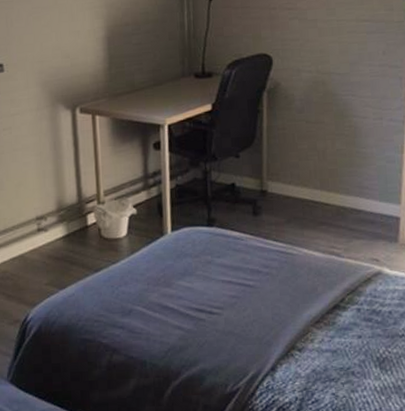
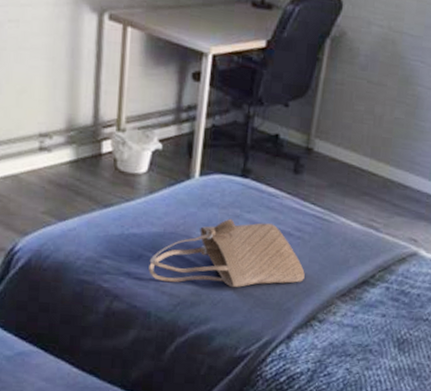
tote bag: none [139,264,278,332] -> present [149,218,305,288]

